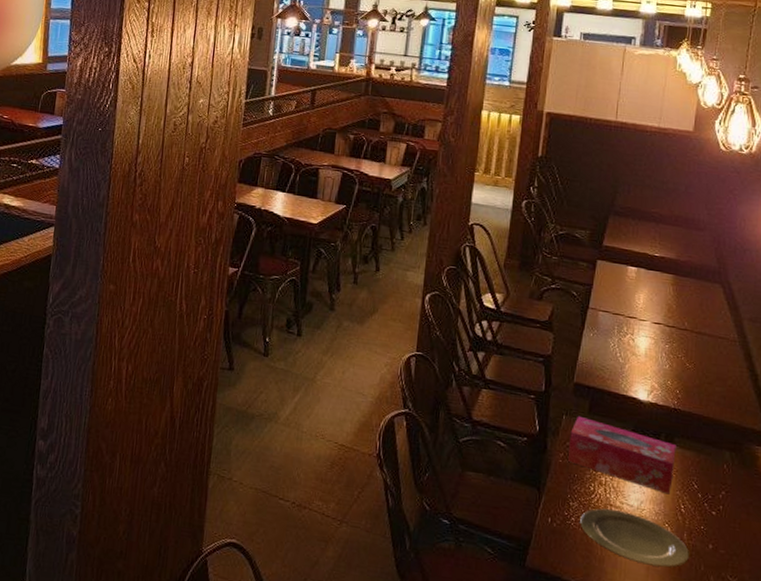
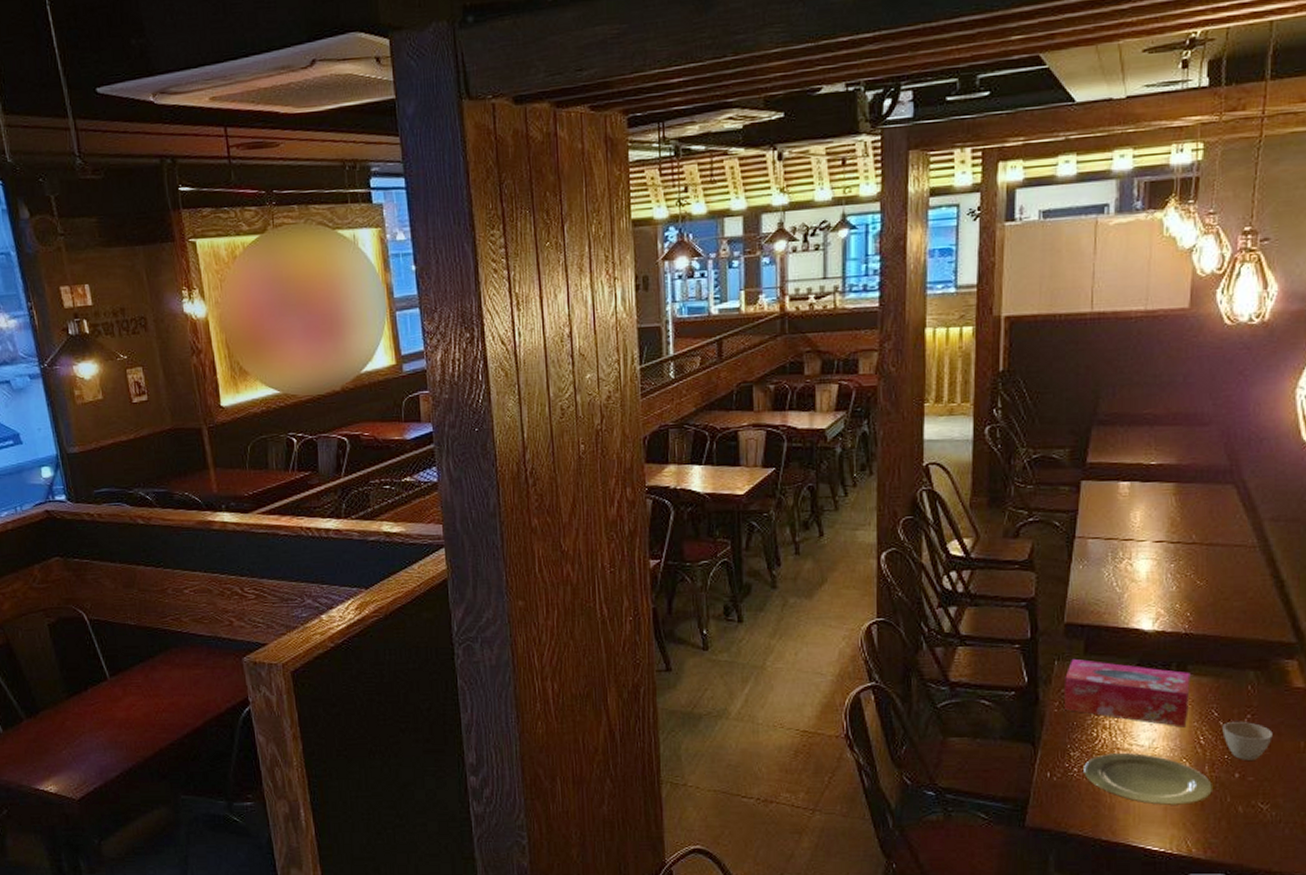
cup: none [700,495,743,535] -> present [1222,722,1273,760]

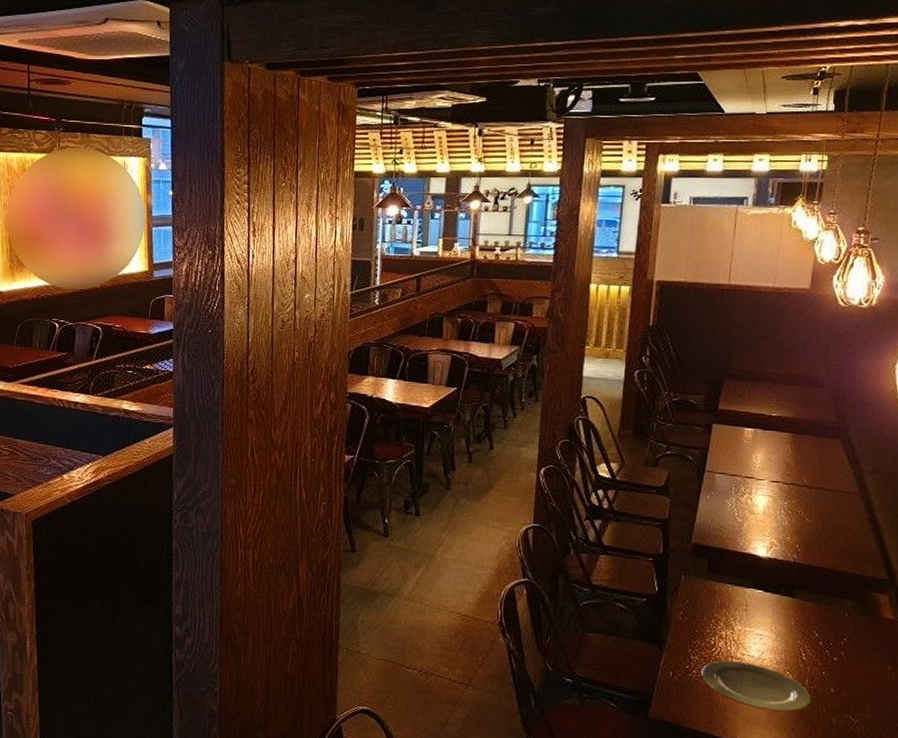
tissue box: present [1063,658,1191,728] -> none [687,574,797,644]
cup: present [1222,722,1273,760] -> none [822,643,865,679]

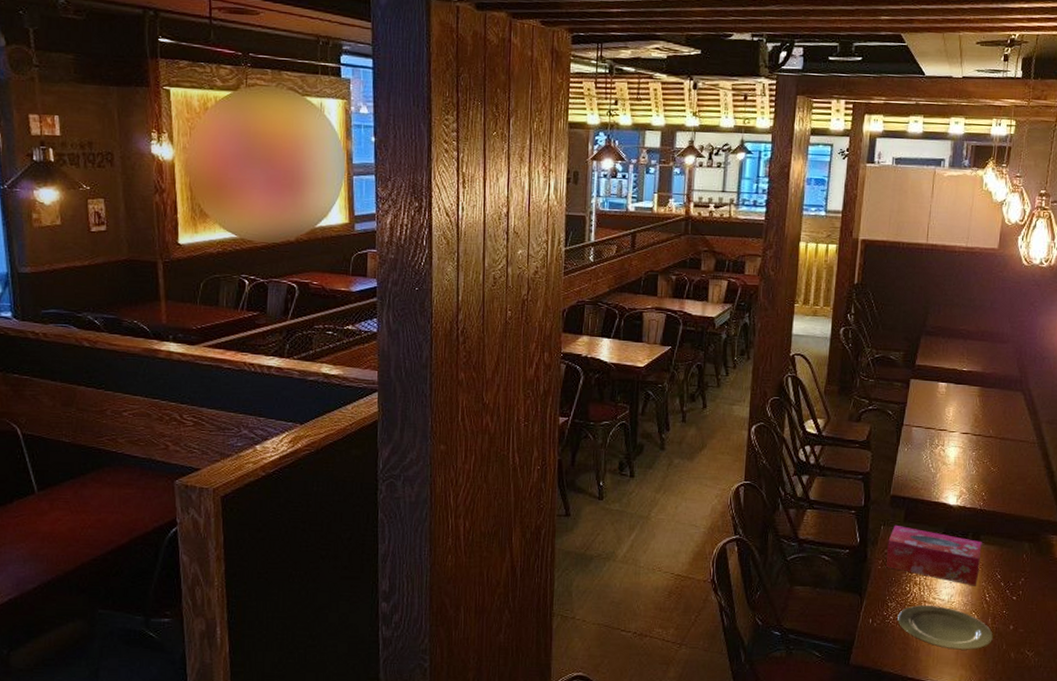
tissue box: none [687,574,797,644] -> present [885,525,982,586]

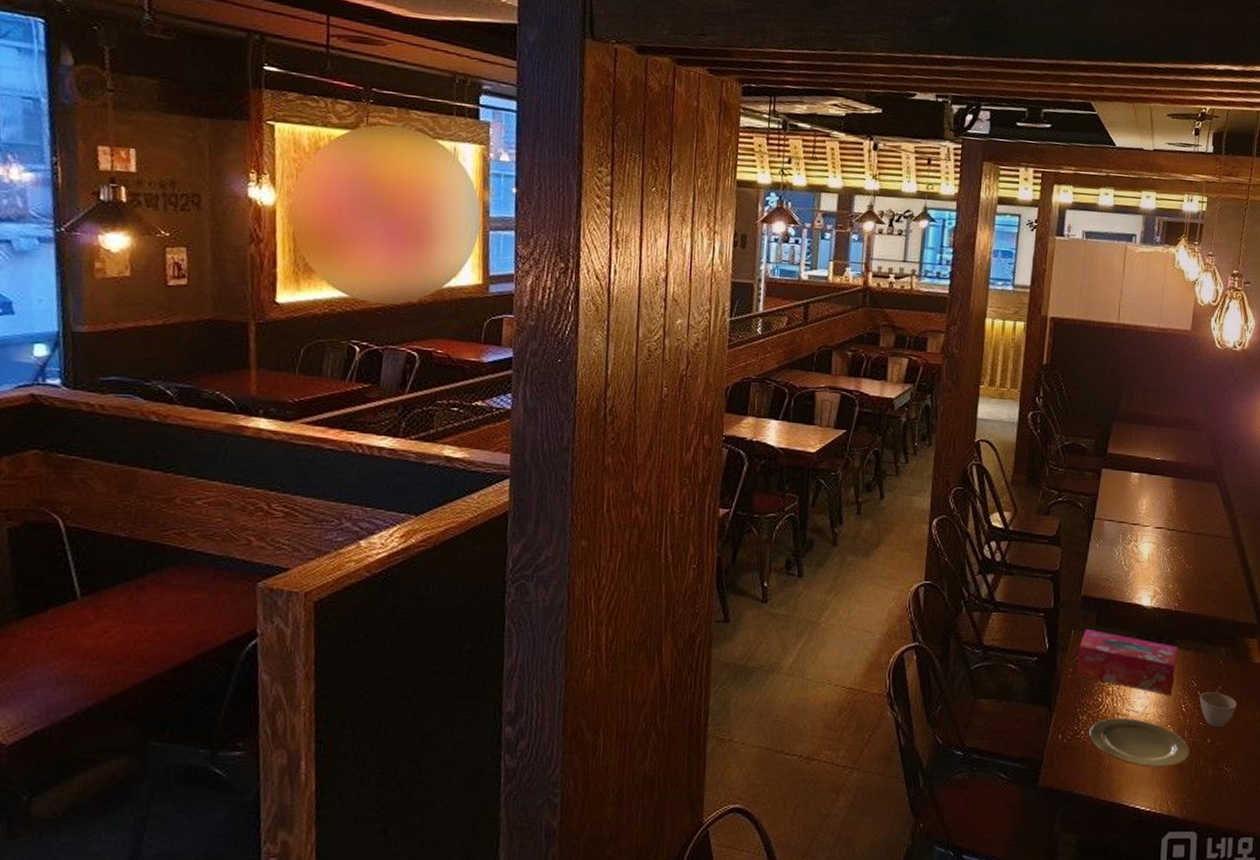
cup: none [1003,584,1039,615] -> present [1199,692,1237,727]

